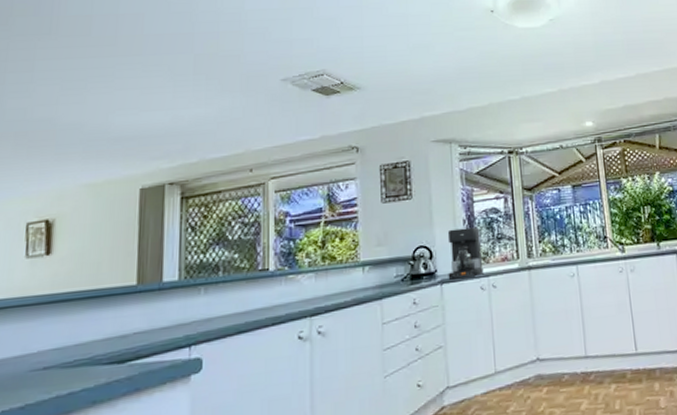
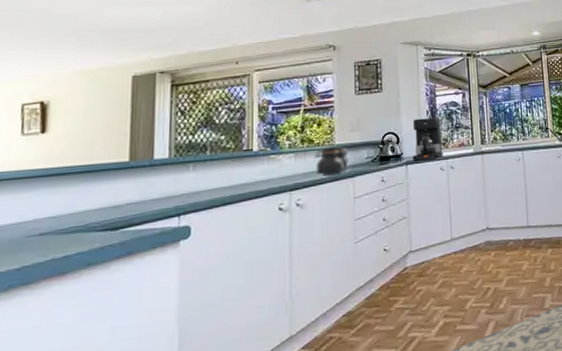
jar: none [337,263,375,298] -> present [315,146,349,176]

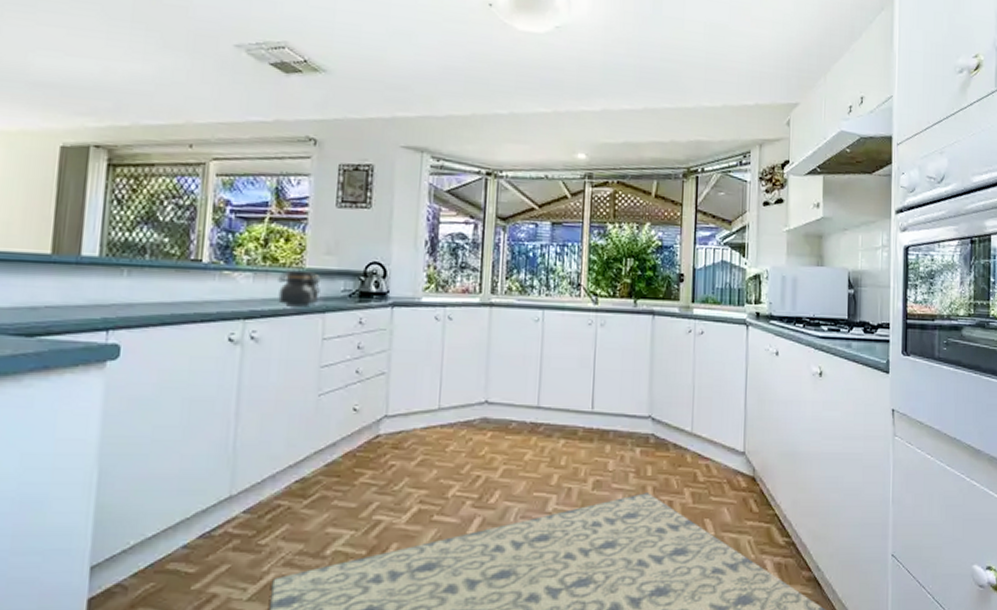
coffee maker: present [412,117,443,161] -> none [400,249,442,305]

